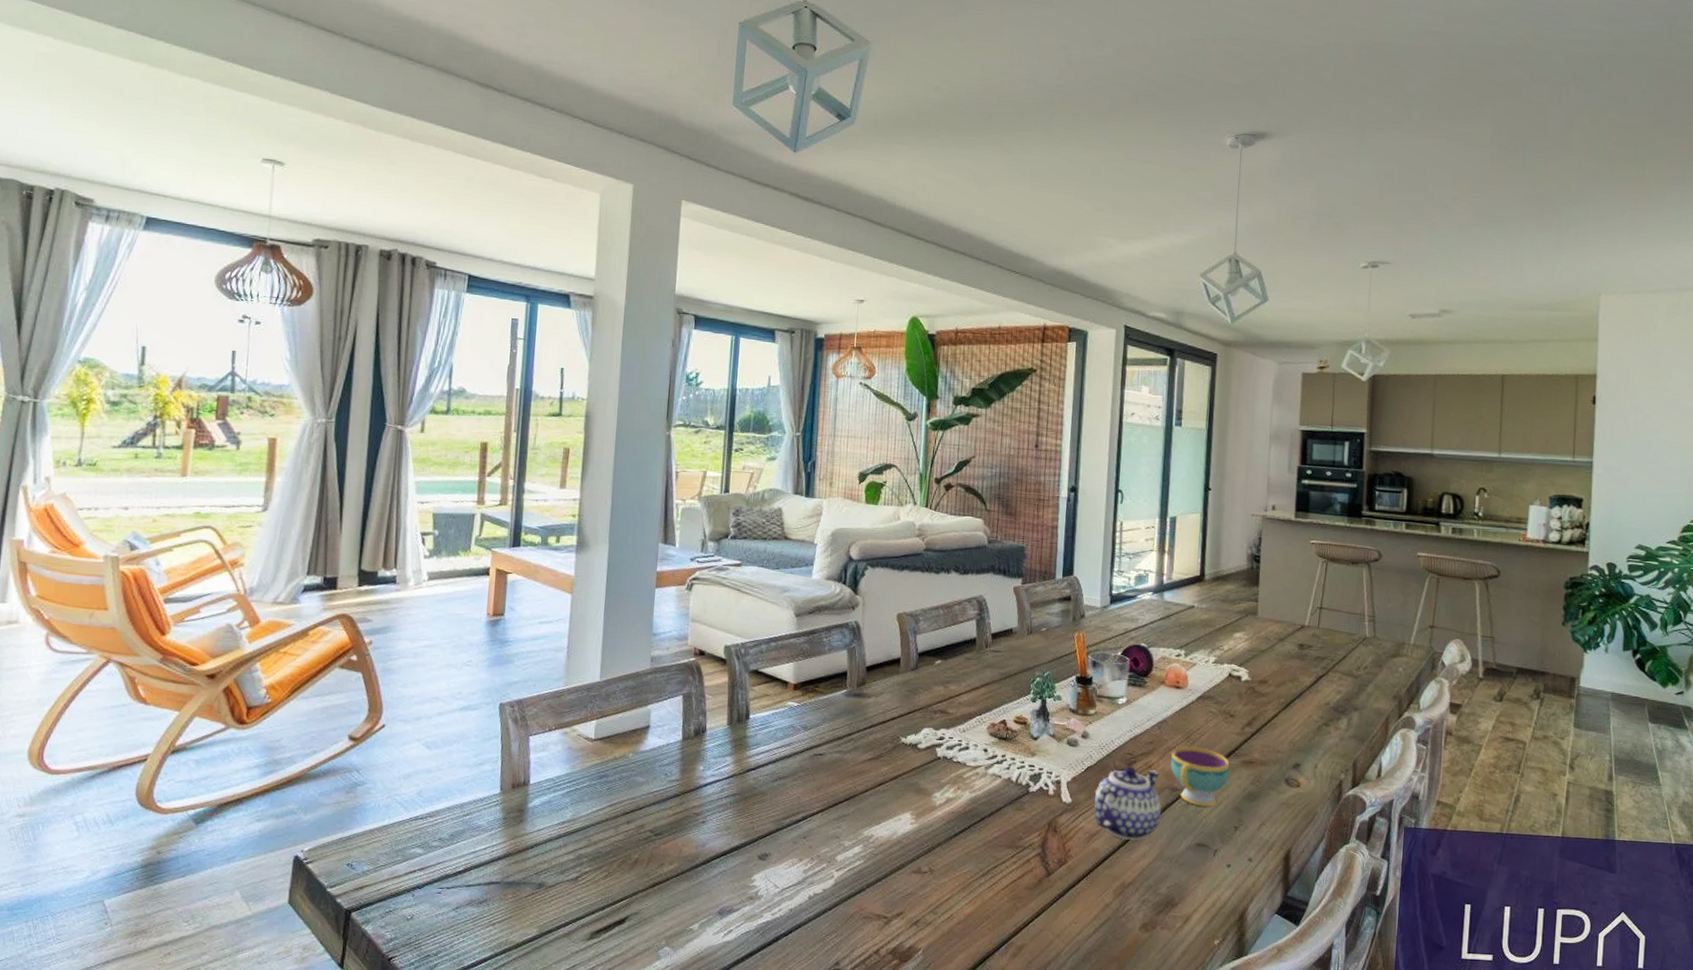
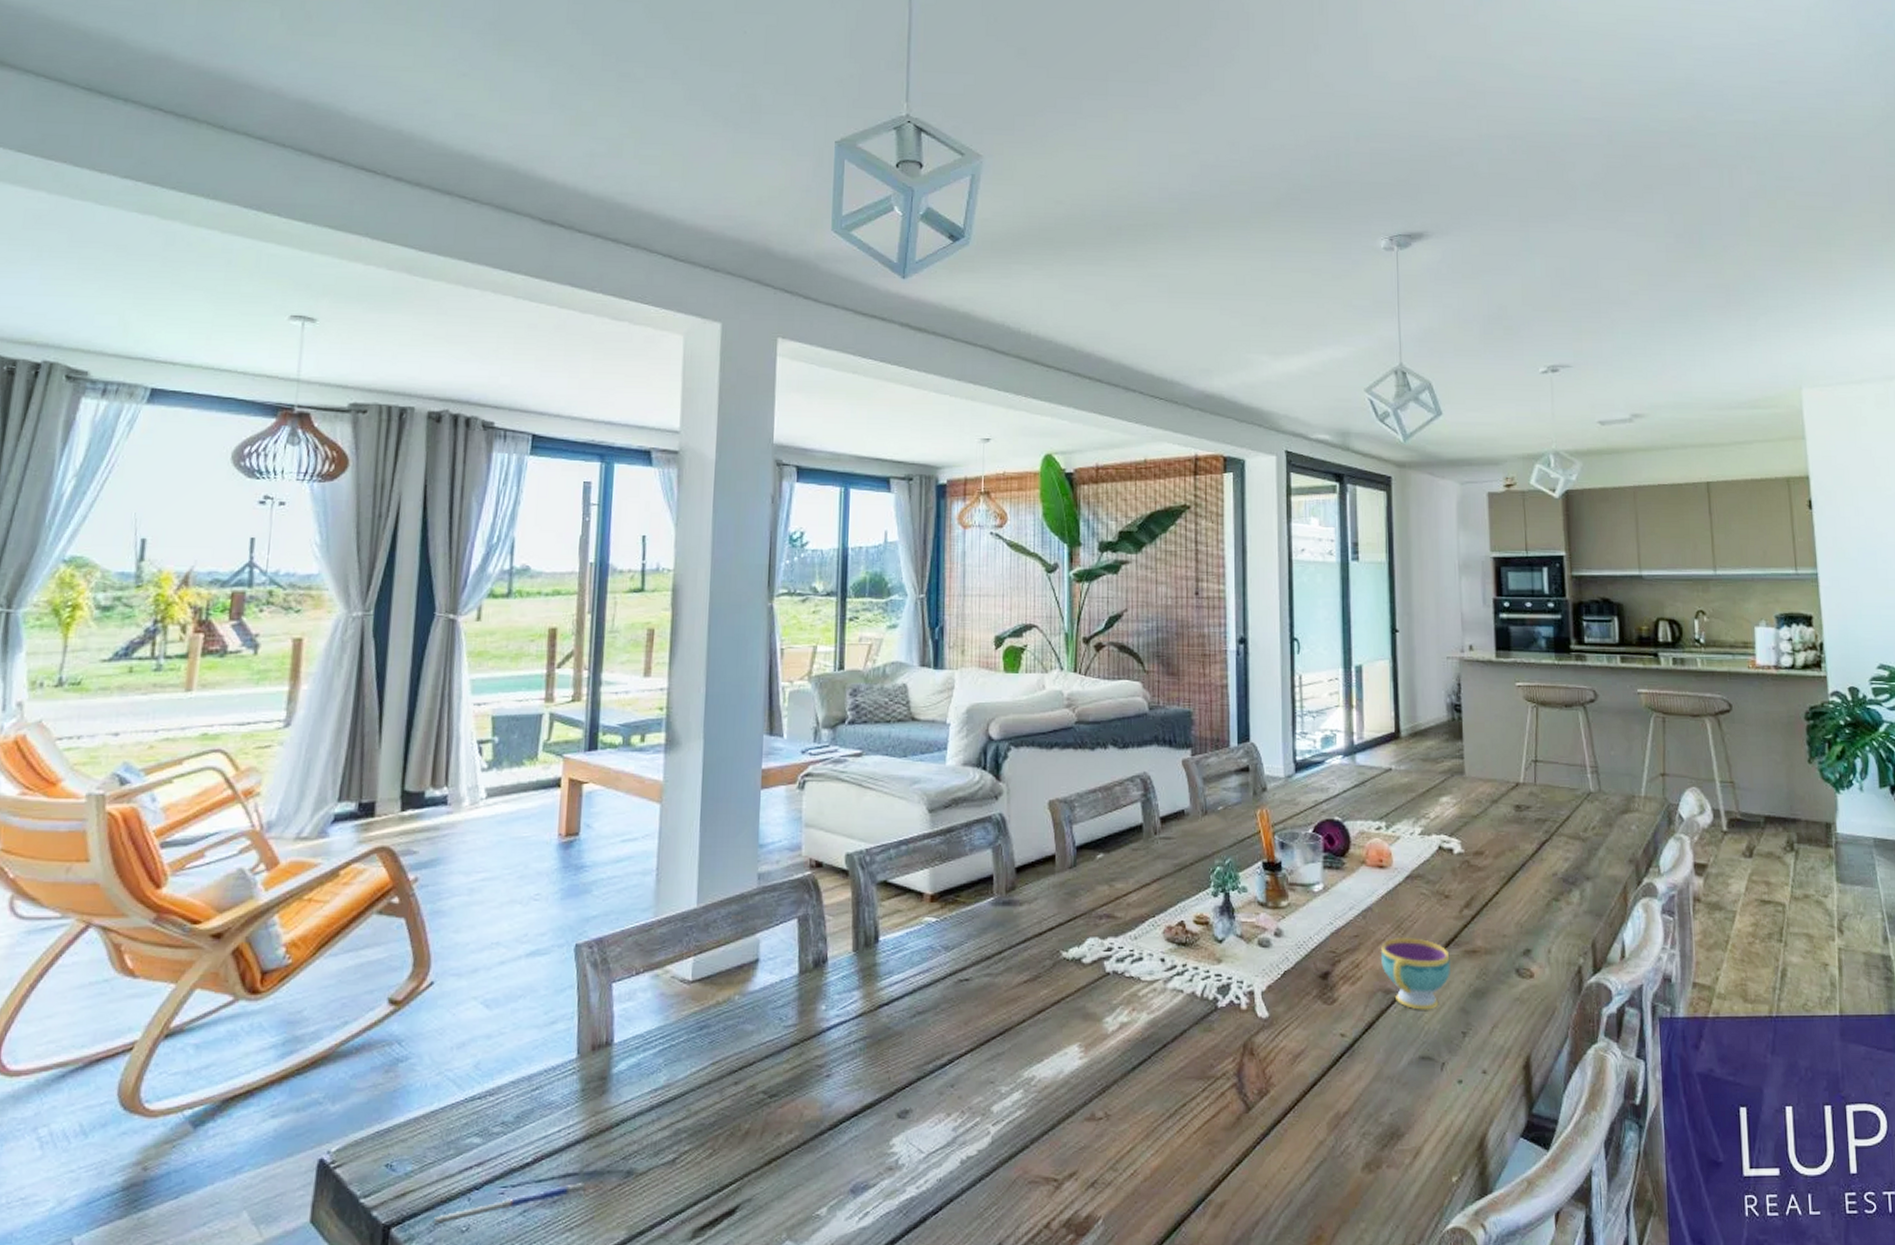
pen: none [382,890,506,915] -> present [429,1183,586,1228]
teapot: present [1094,765,1162,840] -> none [1295,966,1376,1058]

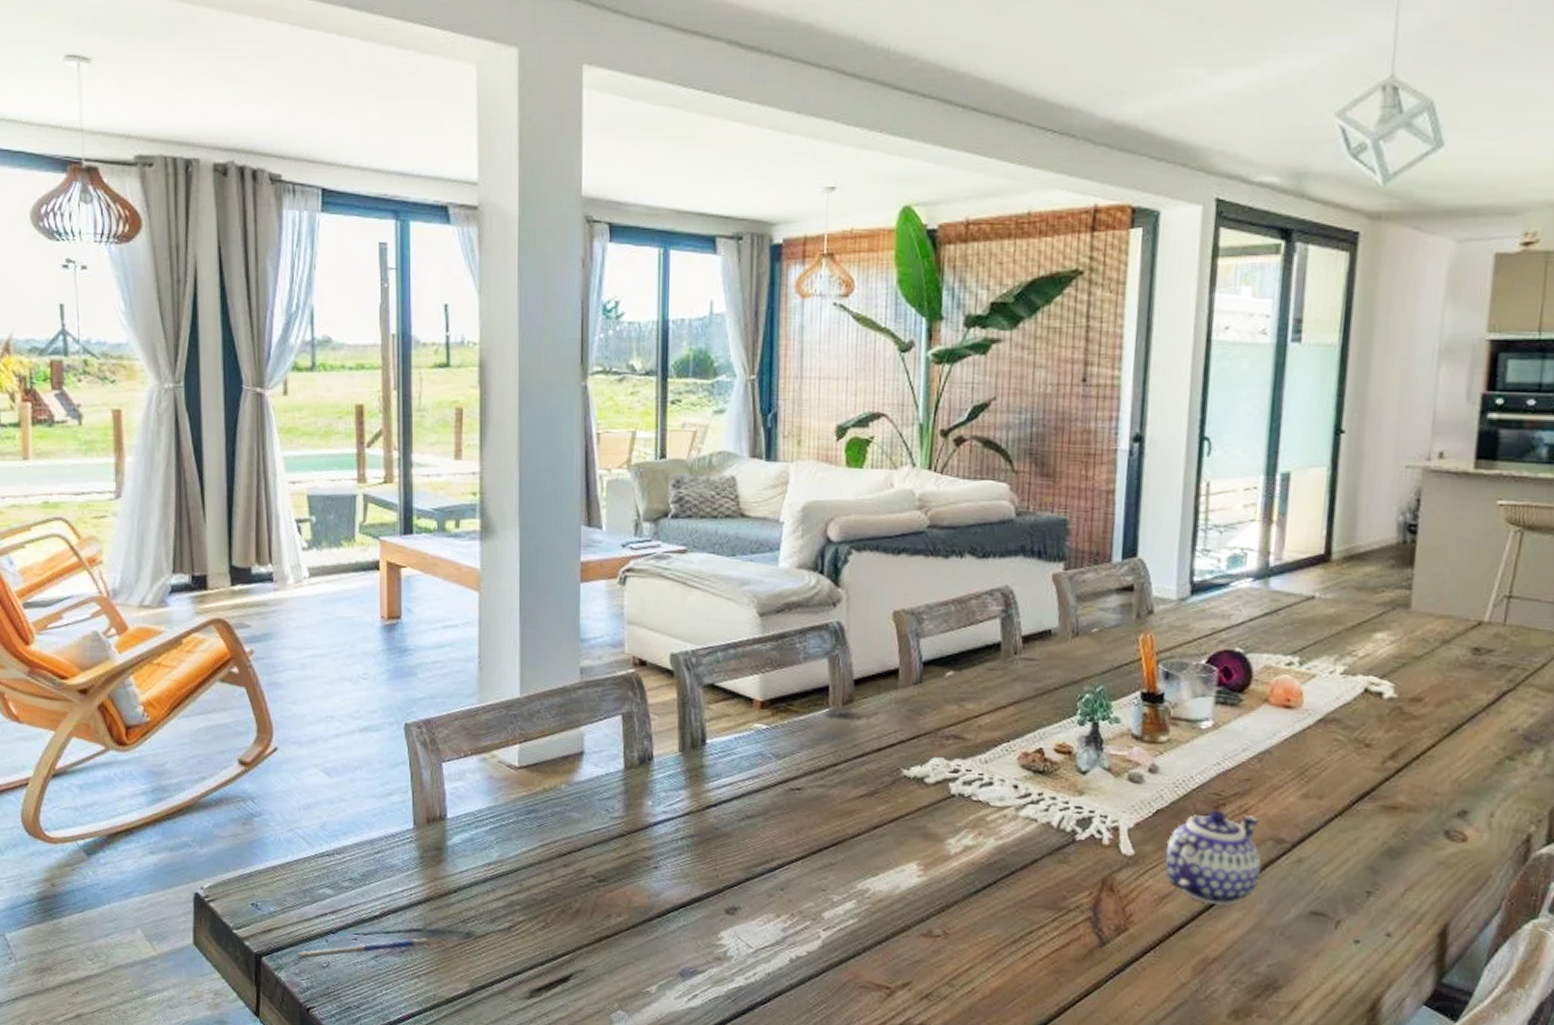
teapot: none [1295,966,1376,1058] -> present [1165,809,1262,906]
teacup: present [1380,936,1450,1010] -> none [1275,784,1362,865]

